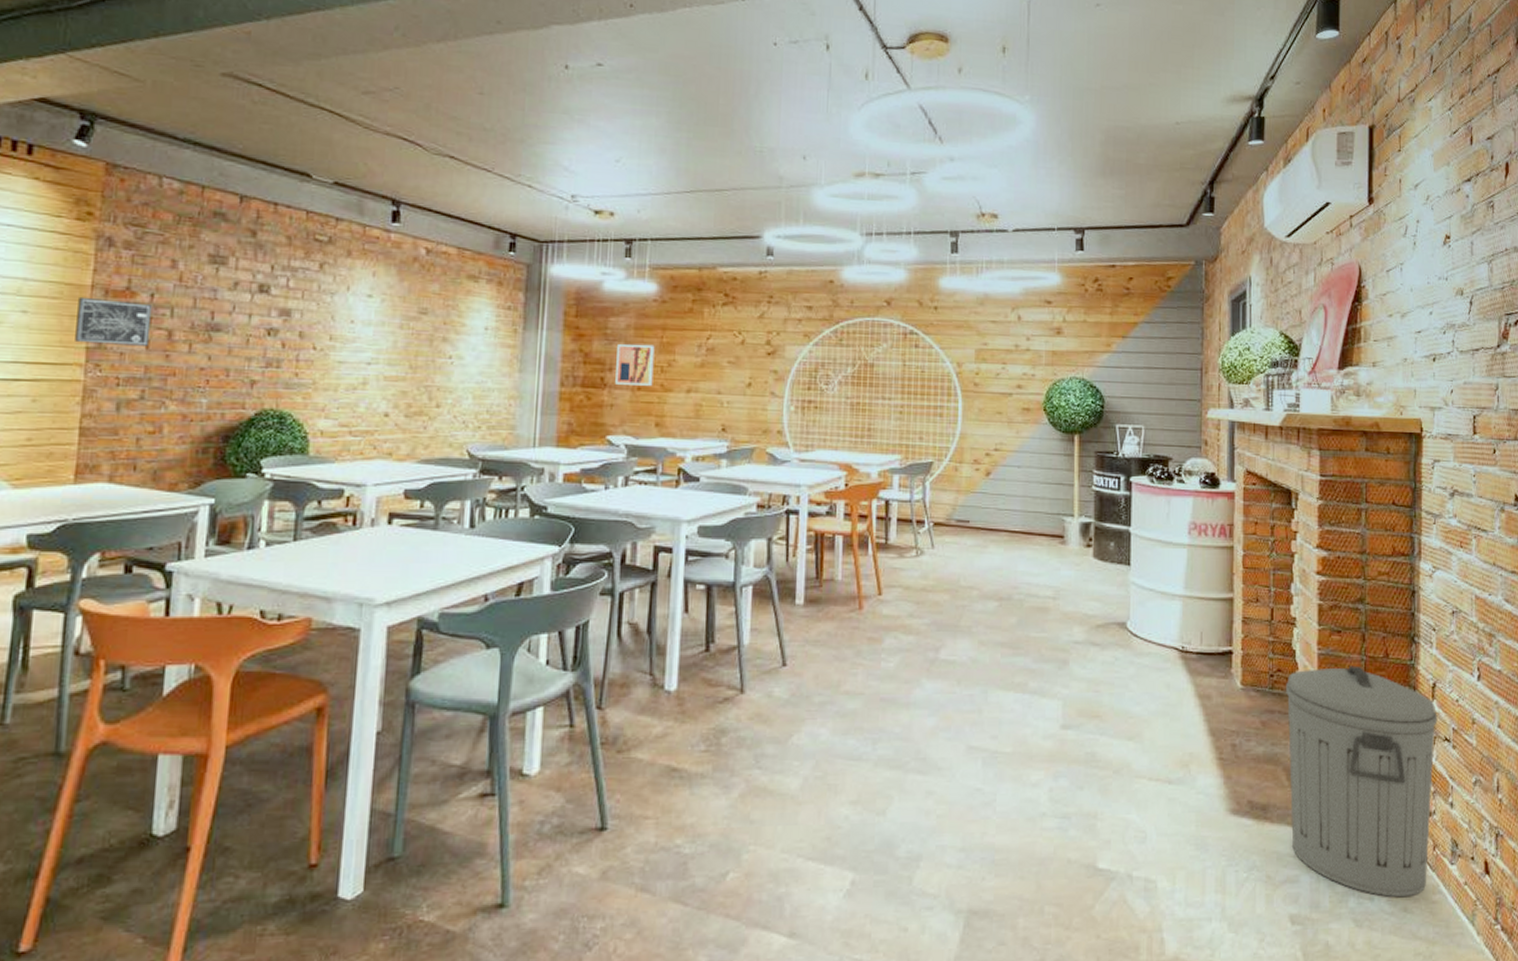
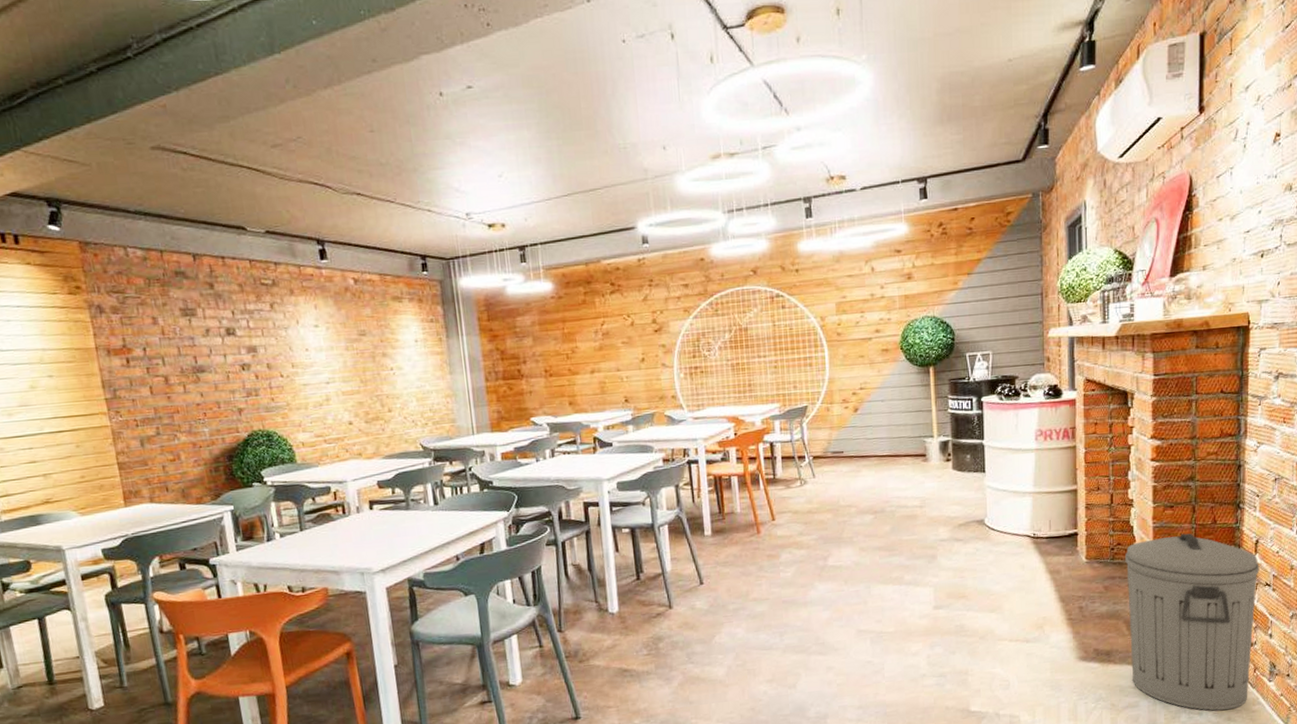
wall art: present [75,296,153,346] -> none [88,356,153,396]
wall art: present [615,343,655,386] -> none [527,336,562,374]

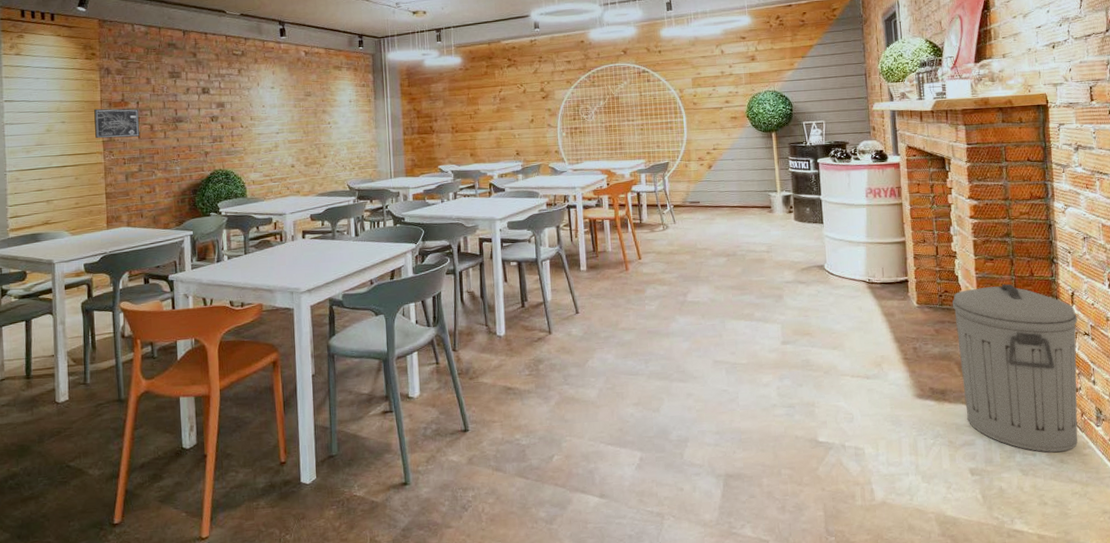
wall art: none [88,356,153,396] -> present [94,108,140,139]

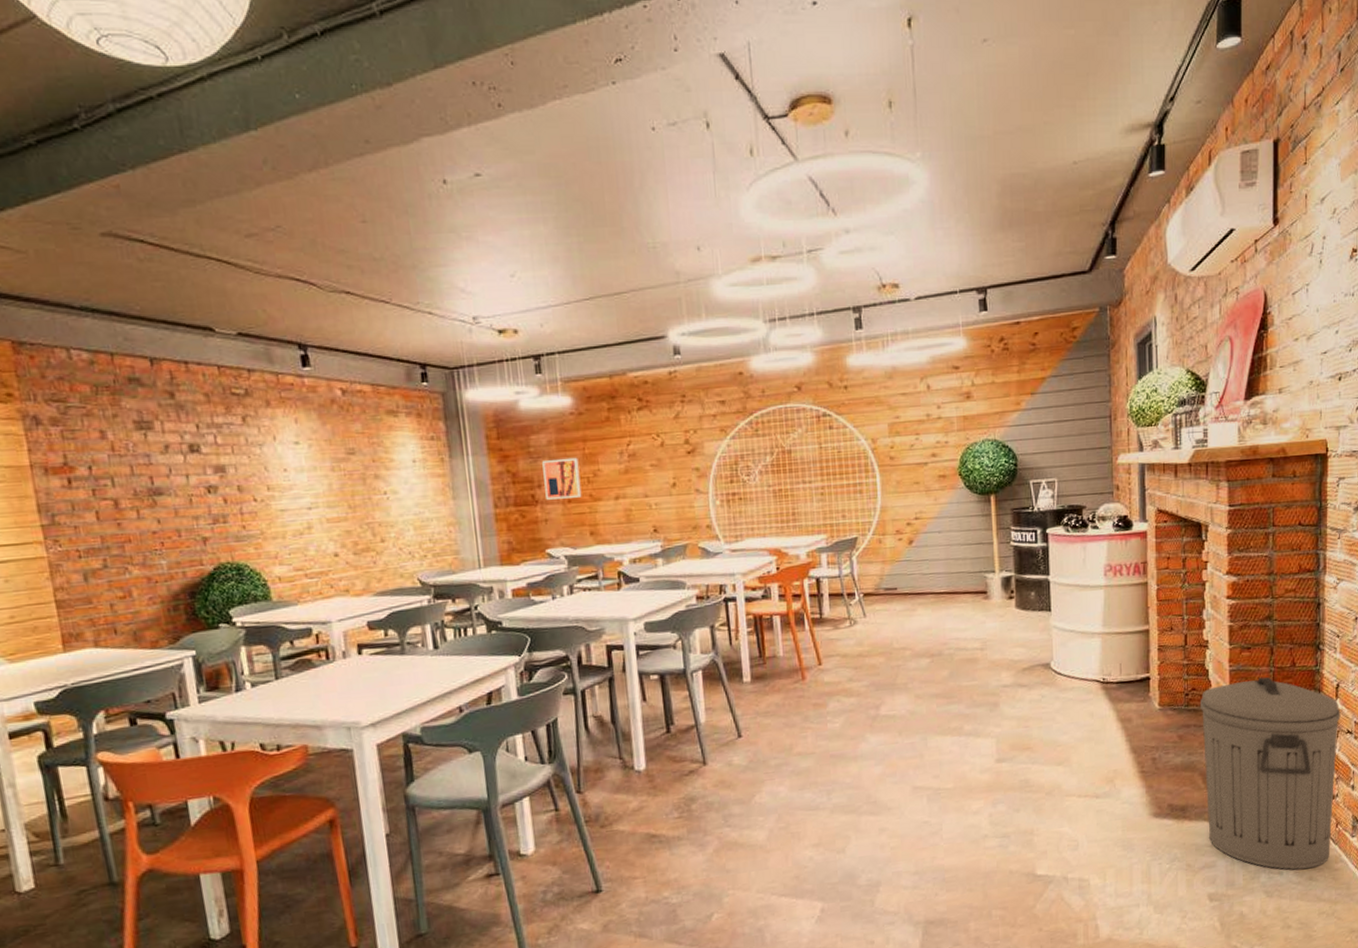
wall art: present [94,108,140,139] -> none [21,476,100,522]
wall art: none [439,100,466,130] -> present [542,457,582,500]

